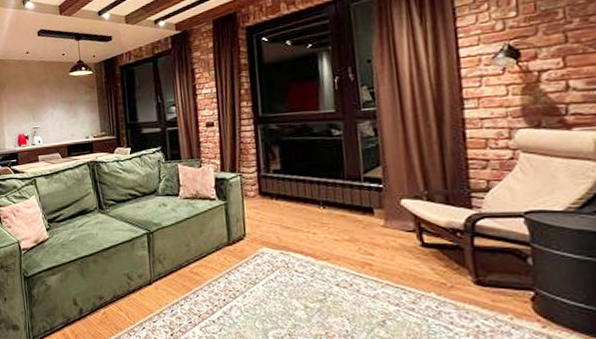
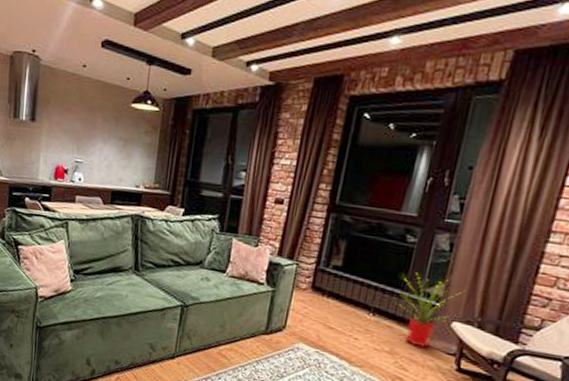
house plant: none [340,161,400,230] -> present [399,272,461,348]

